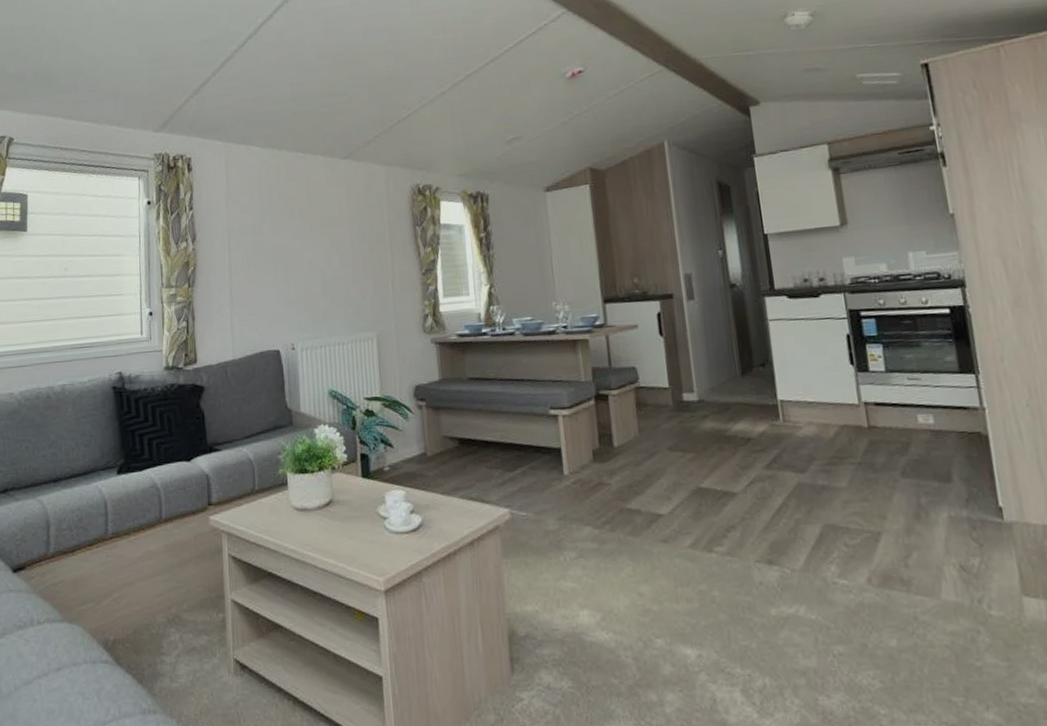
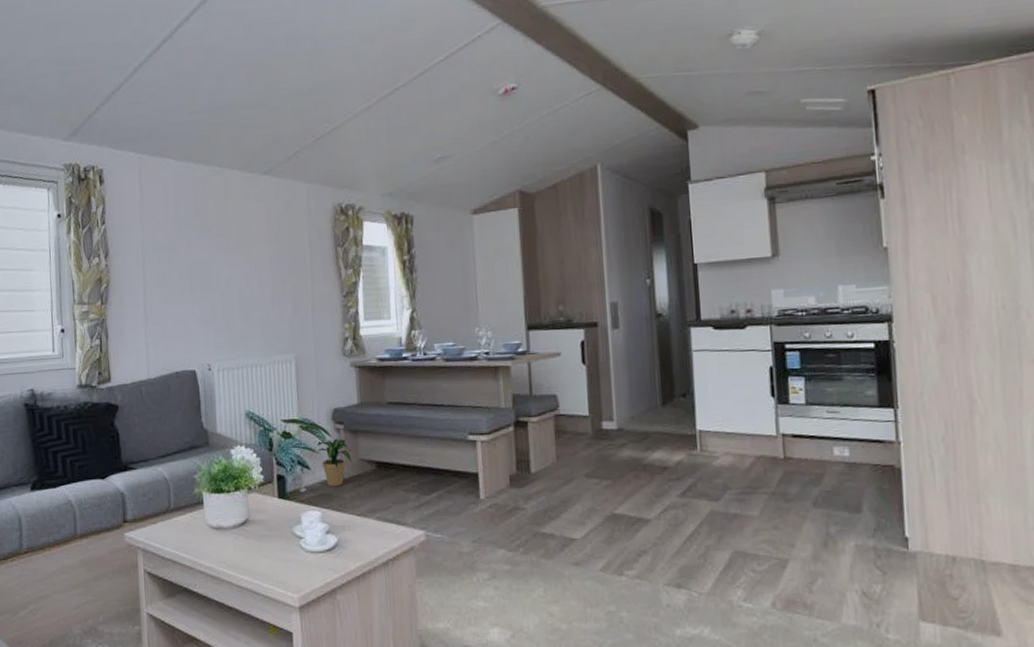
potted plant: none [392,416,434,464] -> present [309,439,352,486]

